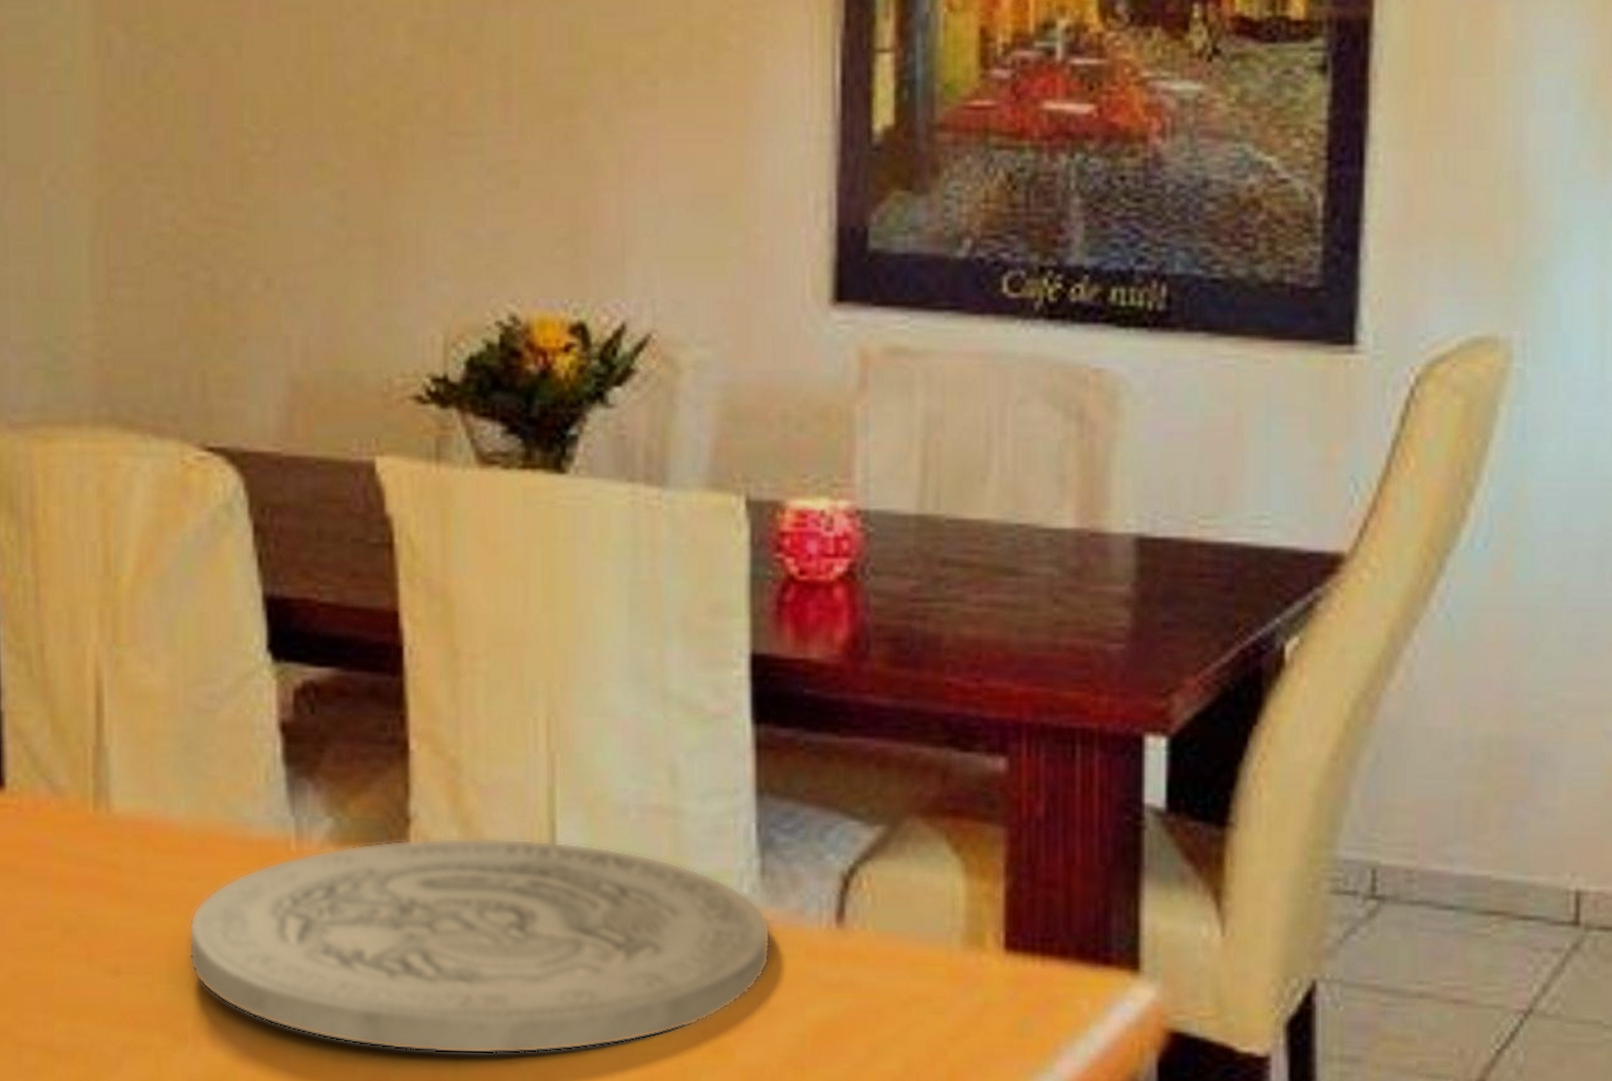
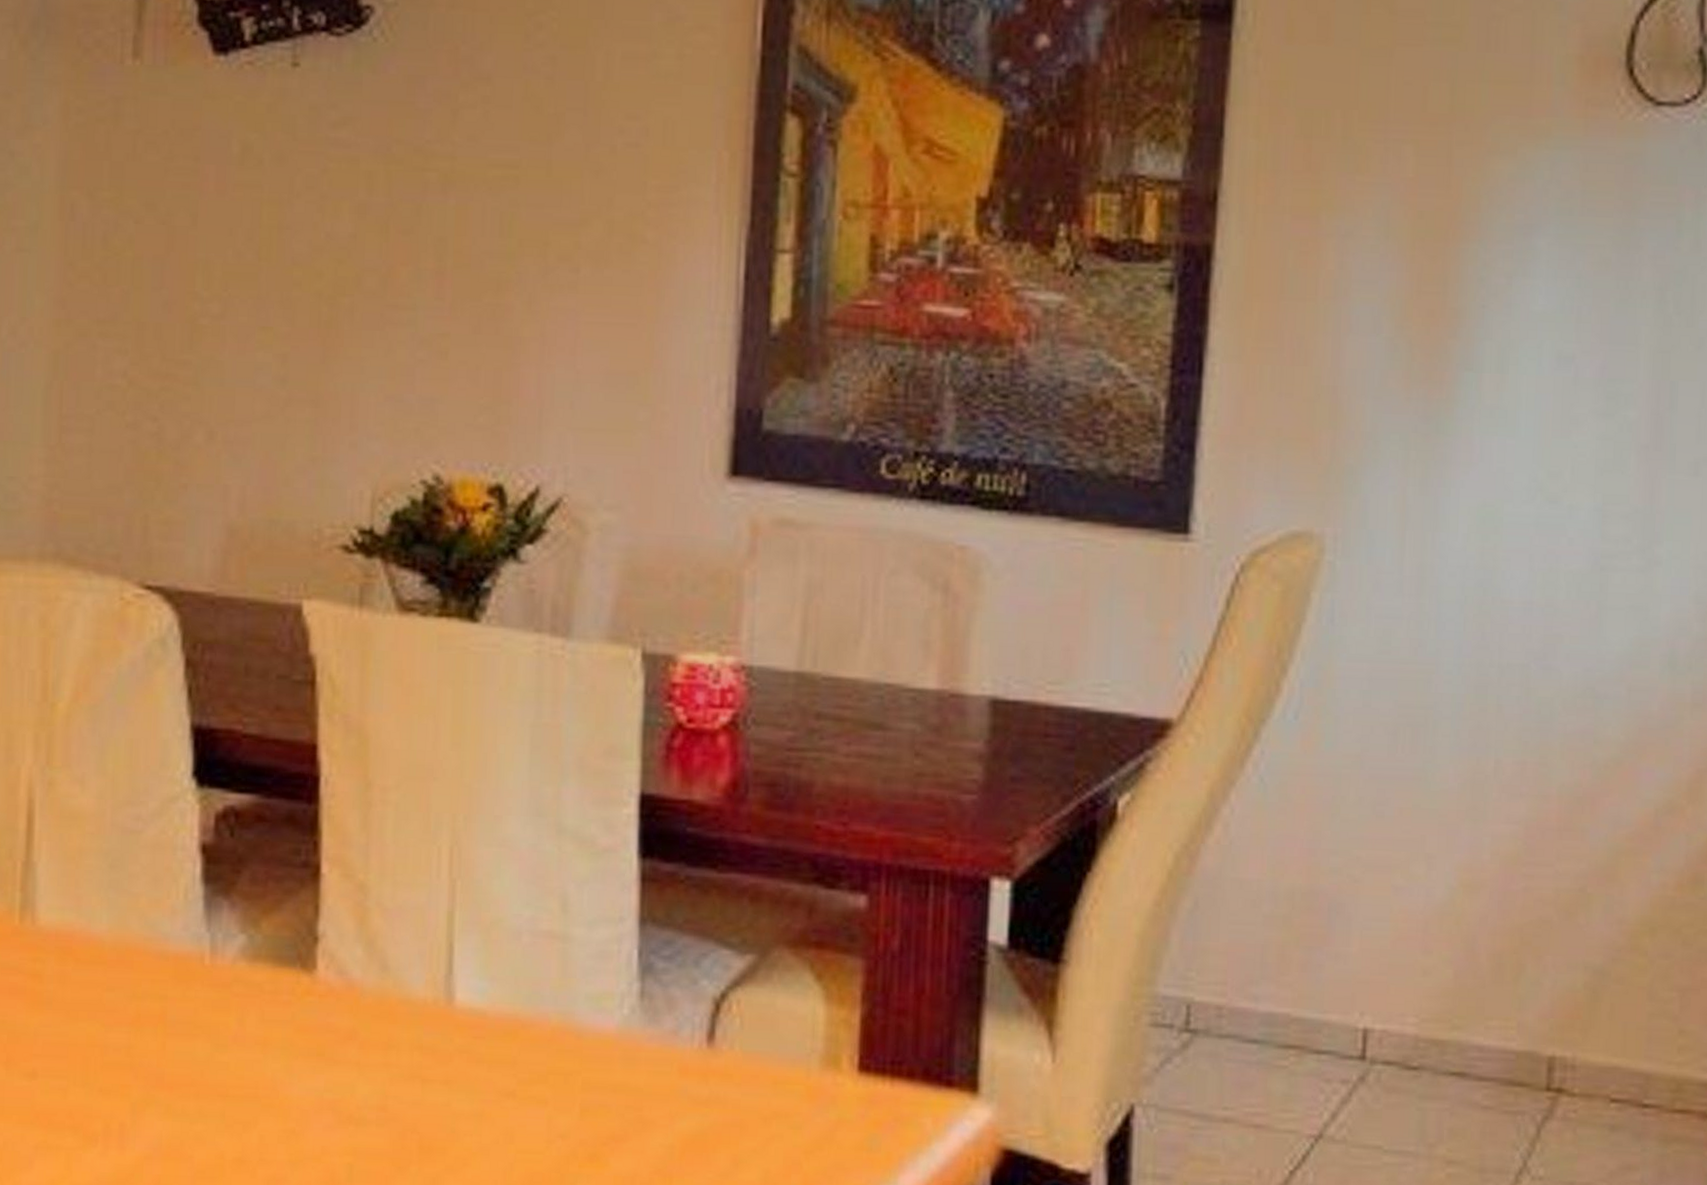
plate: present [188,837,771,1055] -> none [102,955,647,1160]

